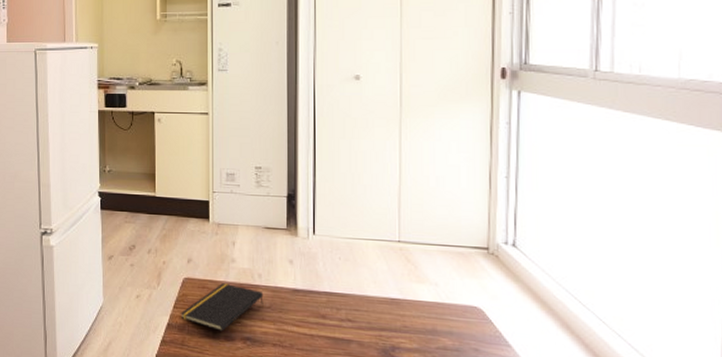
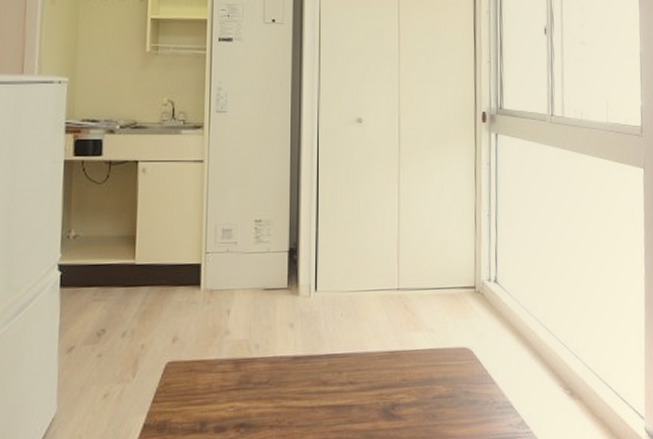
notepad: present [180,283,264,332] -> none [160,361,261,422]

